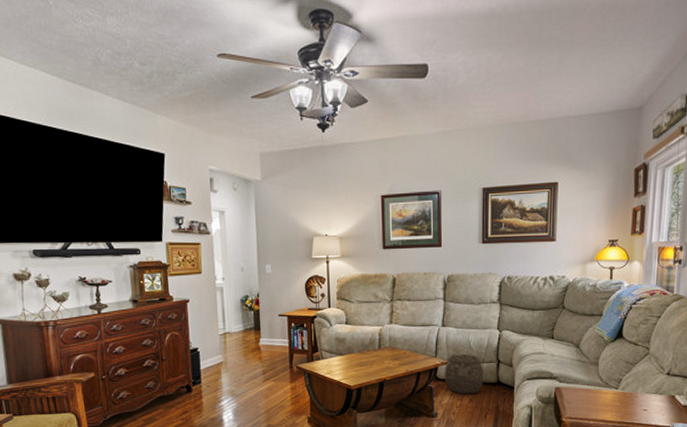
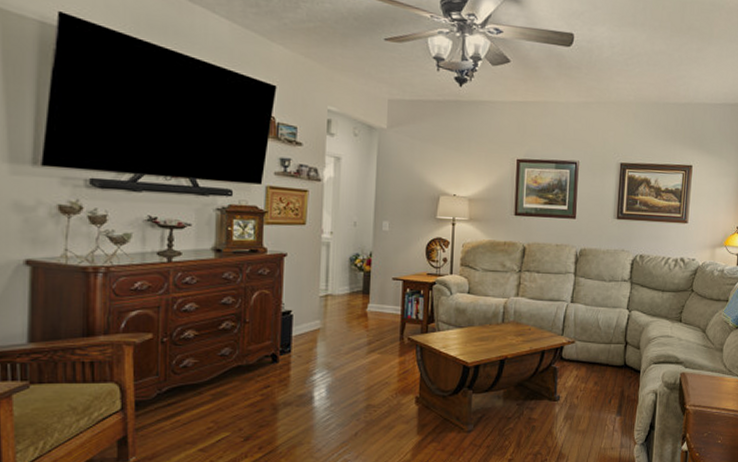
woven basket: present [444,353,485,394] -> none [570,332,612,376]

